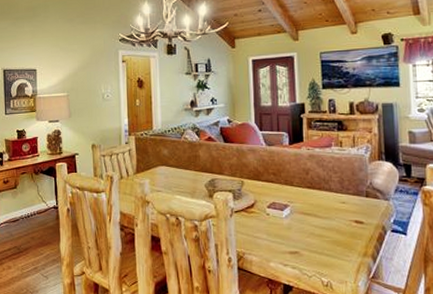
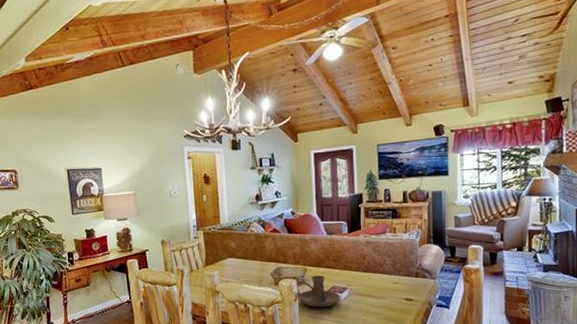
candle holder: none [231,189,282,225] -> present [295,275,341,307]

